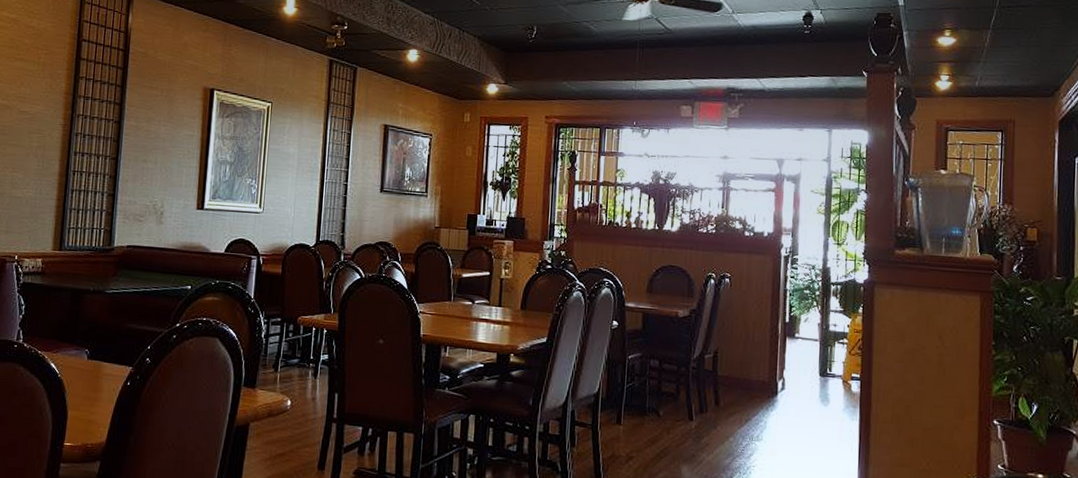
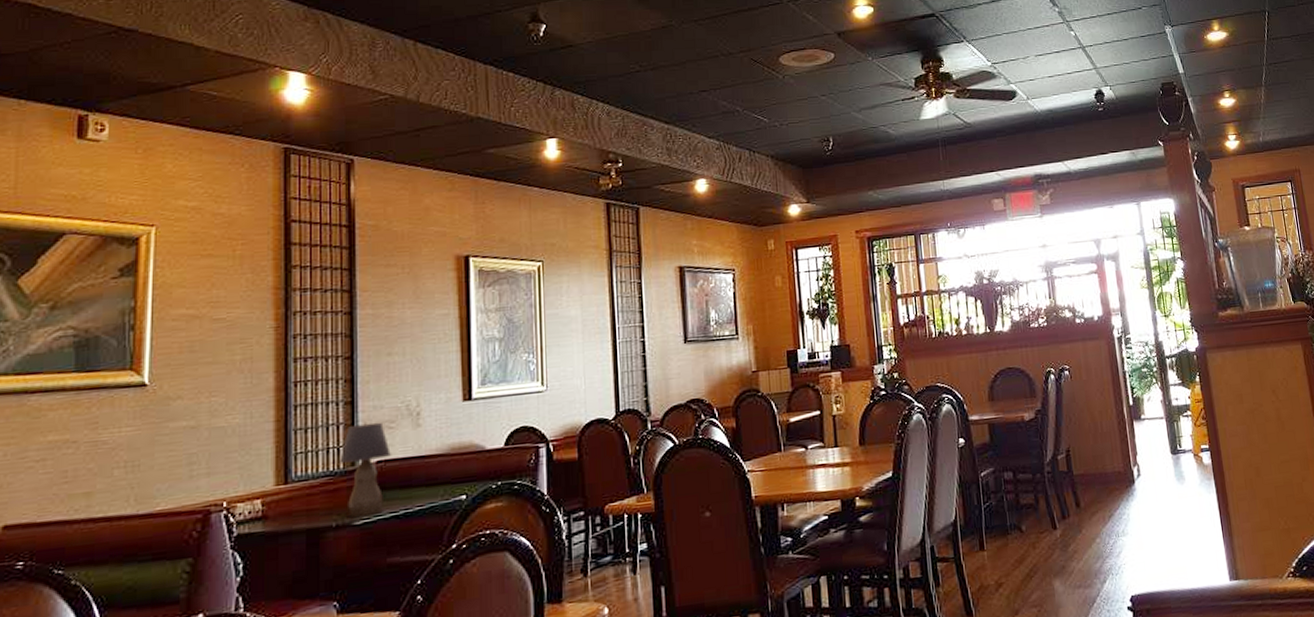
table lamp: none [100,212,139,289] -> present [340,422,392,519]

